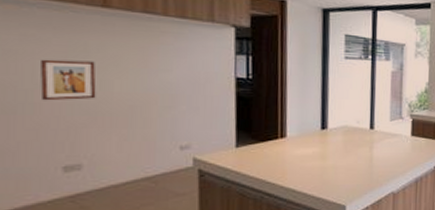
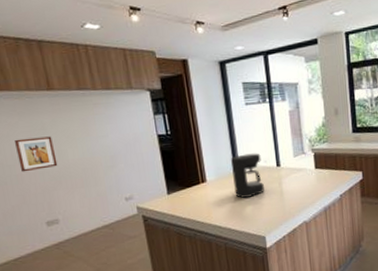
coffee maker: none [318,111,354,160] -> present [231,153,264,198]

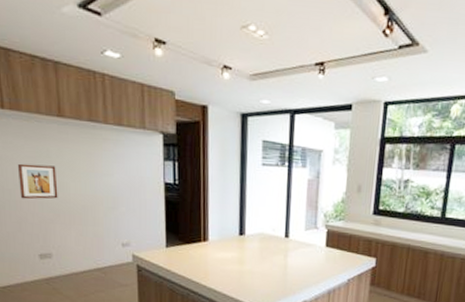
coffee maker: present [231,153,264,198] -> none [236,218,270,265]

